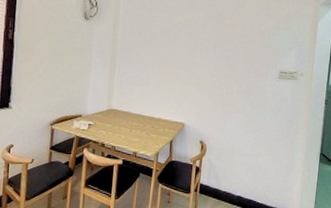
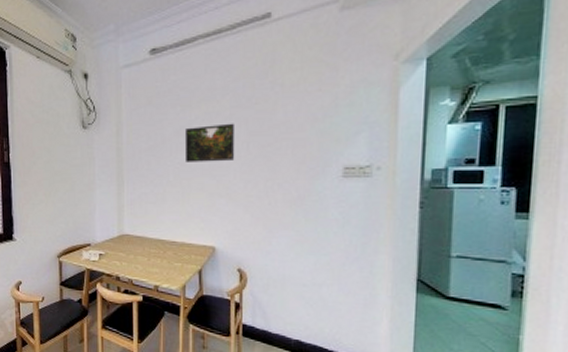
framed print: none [167,29,208,59] -> present [184,123,236,162]

